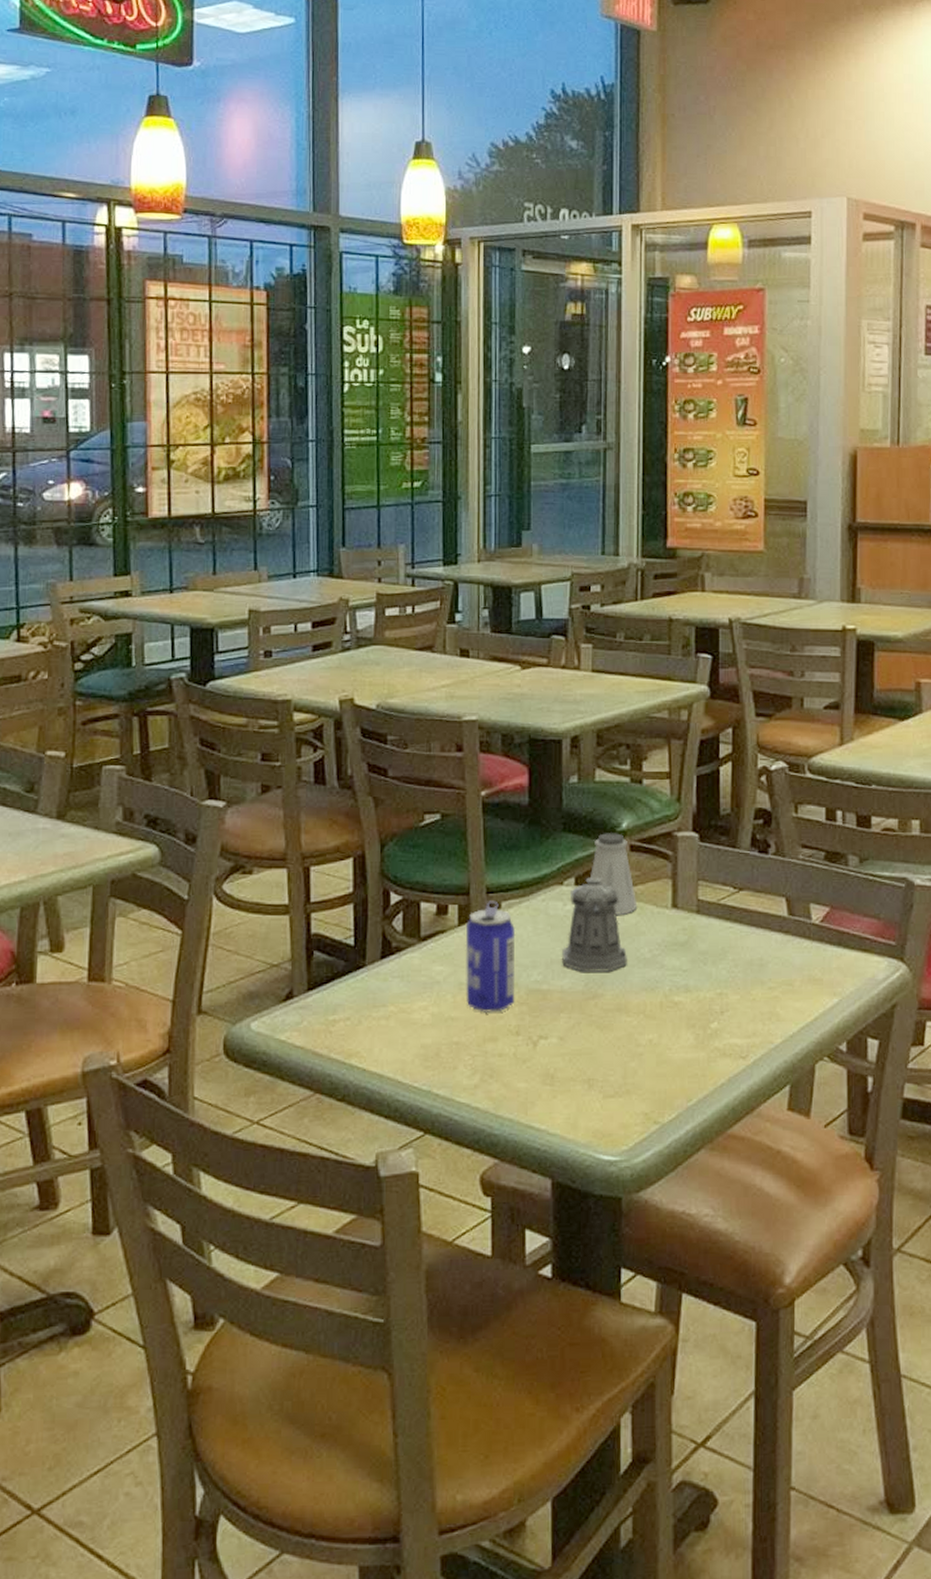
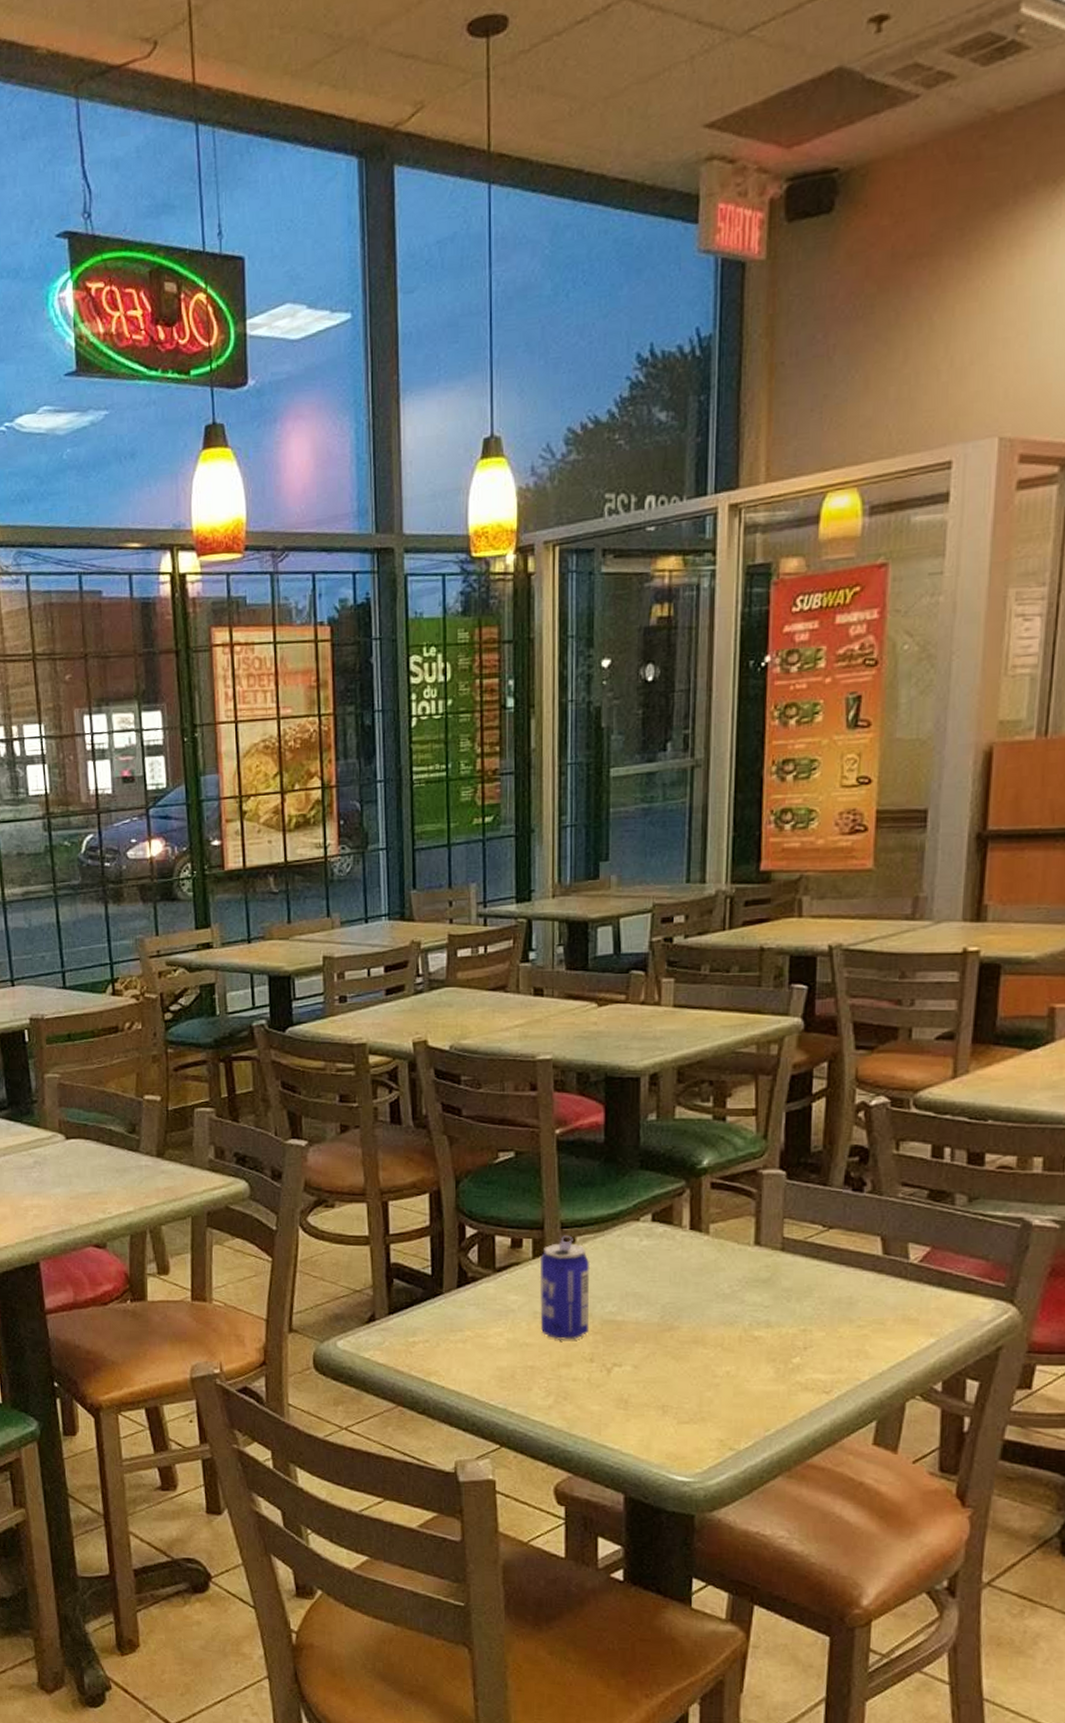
pepper shaker: present [562,877,627,972] -> none [637,1214,705,1306]
saltshaker: present [590,833,638,915] -> none [668,1170,718,1251]

